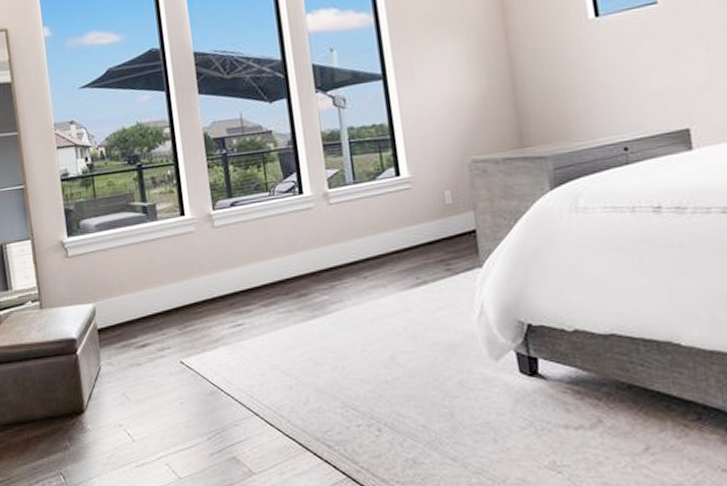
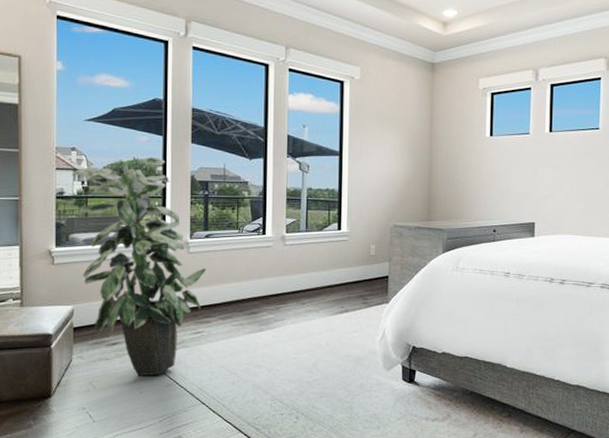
indoor plant: none [73,117,238,384] -> present [71,157,207,377]

